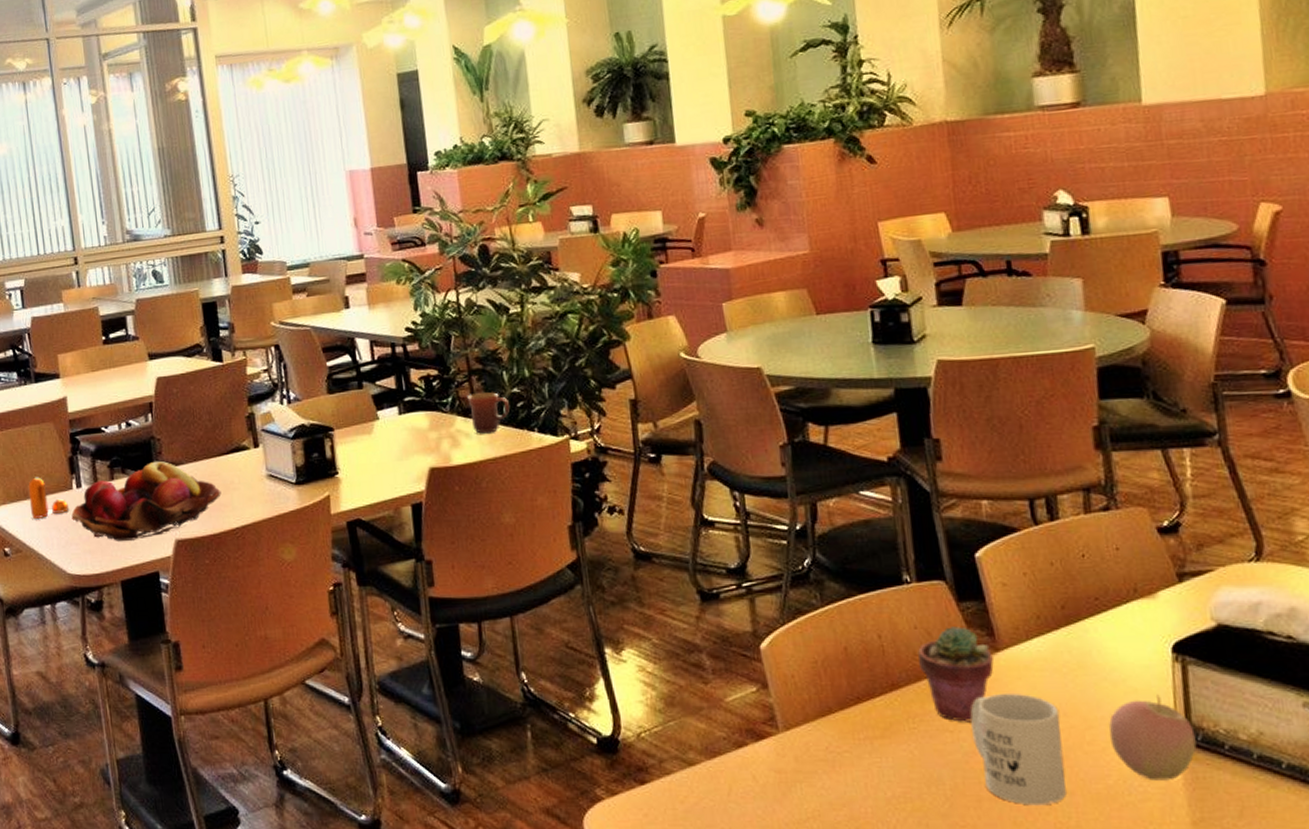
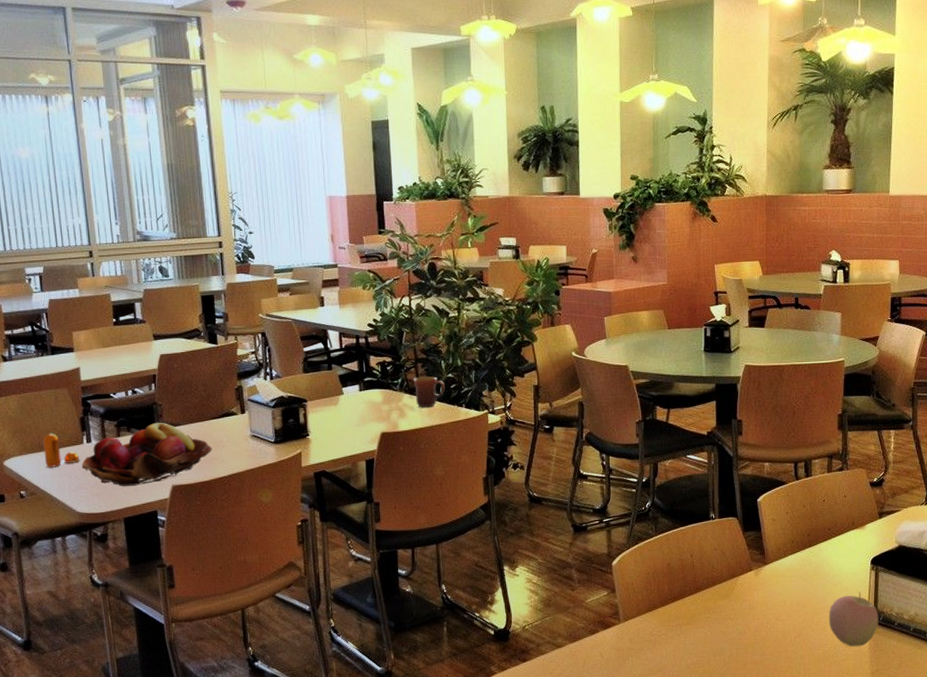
potted succulent: present [918,626,994,722] -> none [716,548,762,613]
mug: present [970,694,1066,806] -> none [745,593,800,666]

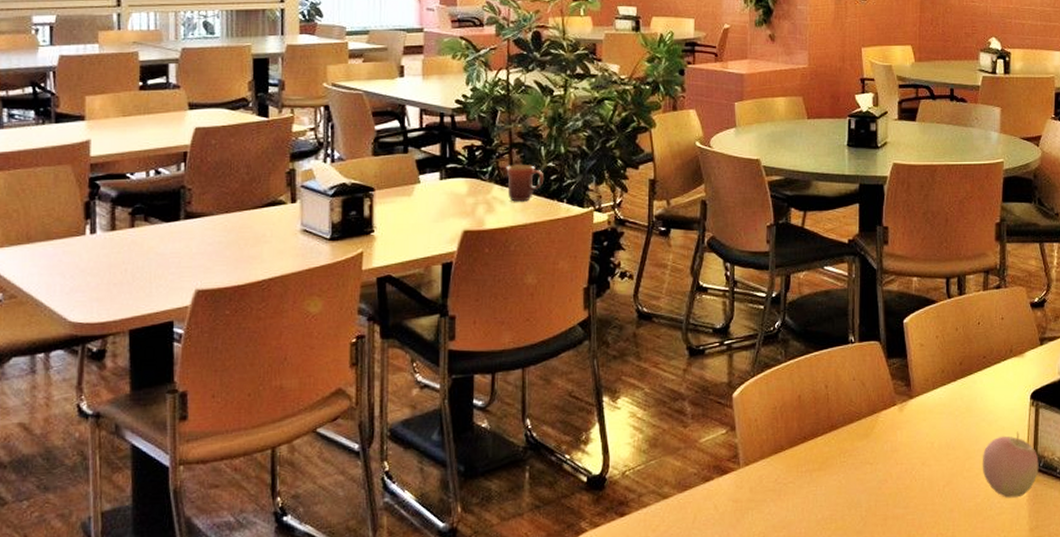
pepper shaker: present [43,433,80,467] -> none [32,220,79,264]
fruit basket: present [82,422,212,486] -> none [80,210,251,289]

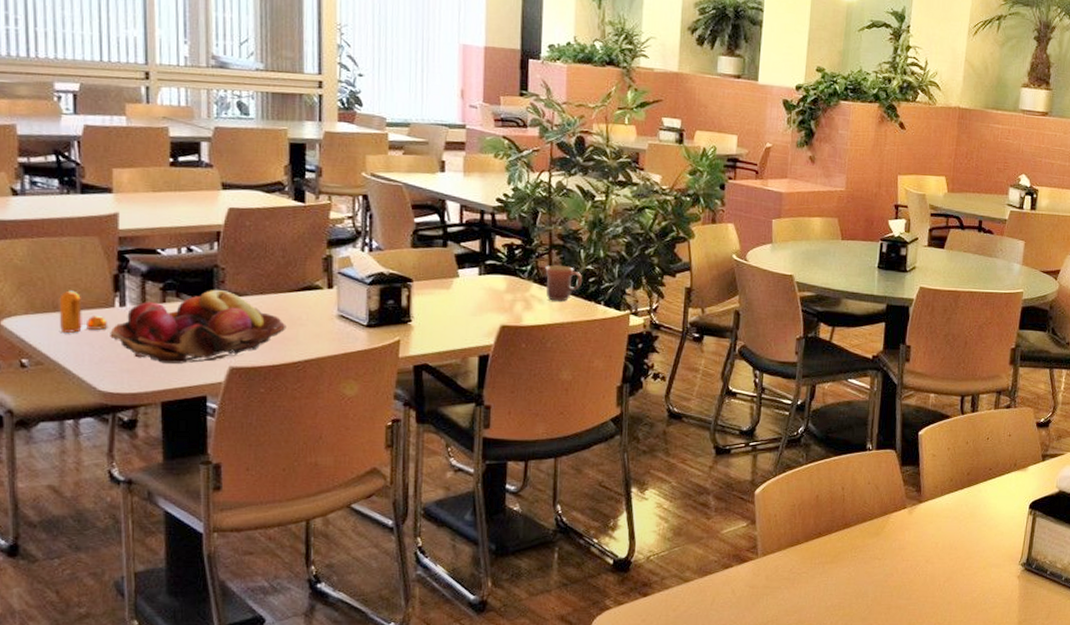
pepper shaker: none [32,220,79,264] -> present [59,290,108,333]
fruit basket: none [80,210,251,289] -> present [110,289,287,364]
apple: present [982,431,1039,498] -> none [980,536,1032,594]

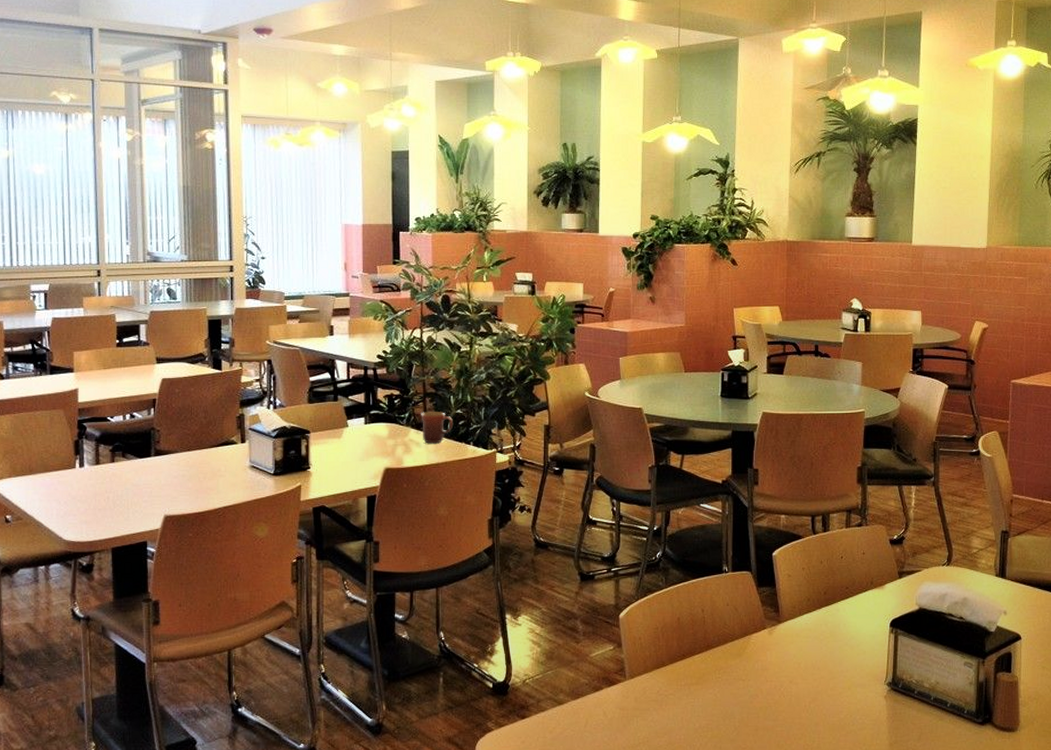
pepper shaker: present [59,290,108,333] -> none [34,456,71,491]
fruit basket: present [110,289,287,364] -> none [72,448,209,514]

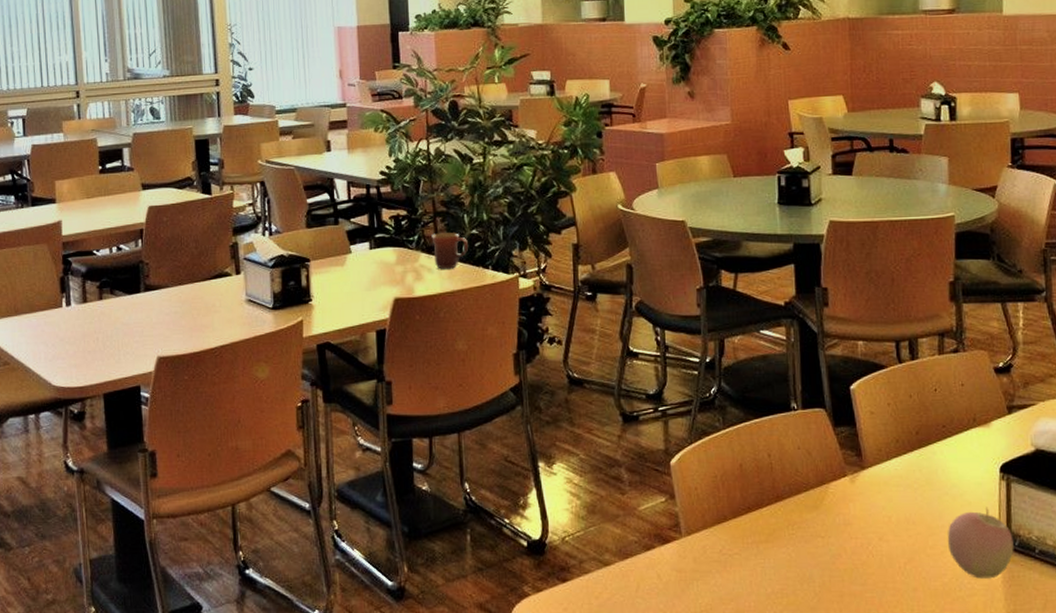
apple: none [845,655,898,715] -> present [947,507,1014,579]

